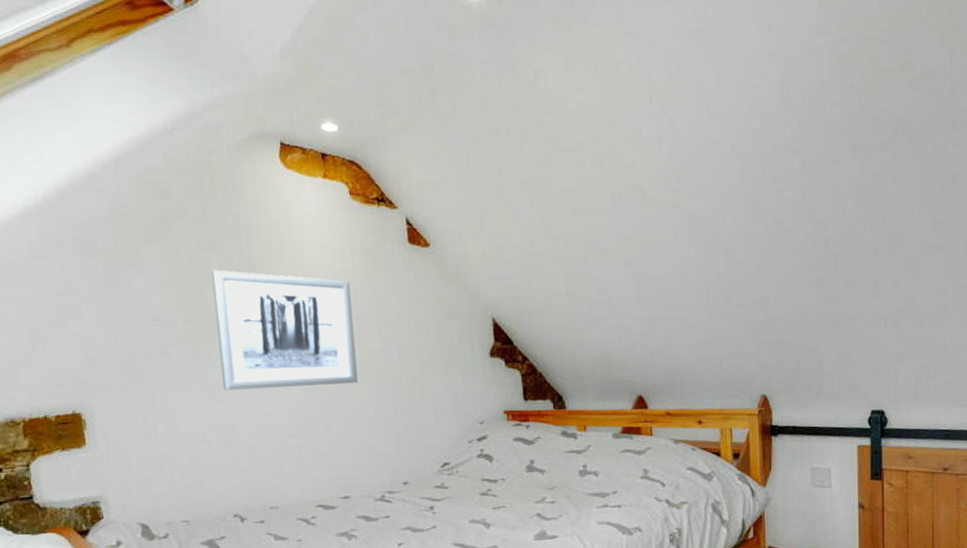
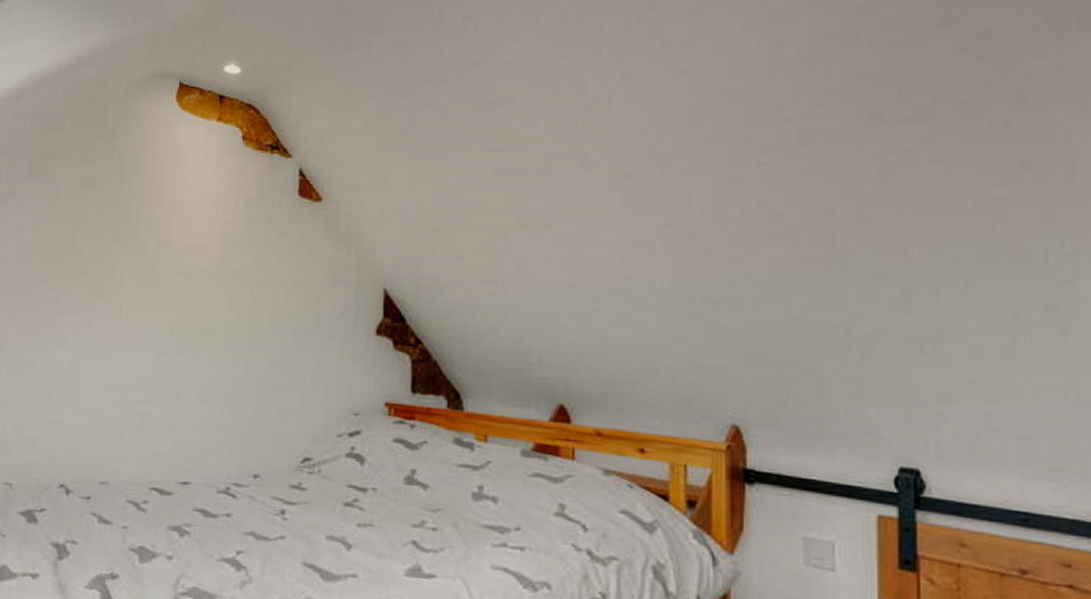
wall art: present [211,269,358,391] -> none [75,209,228,349]

